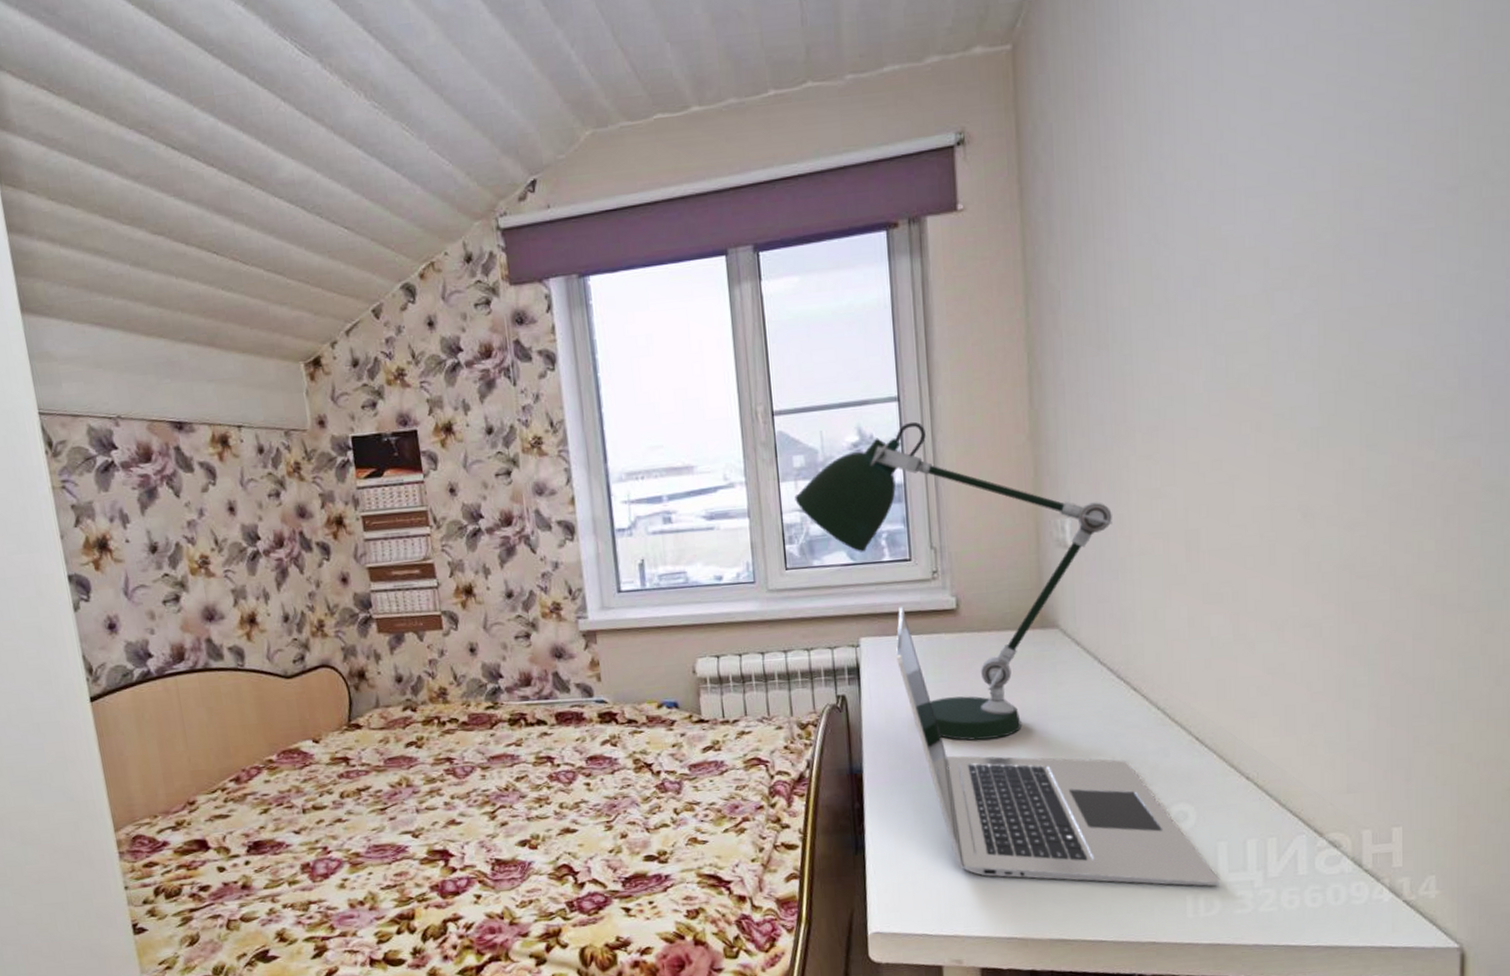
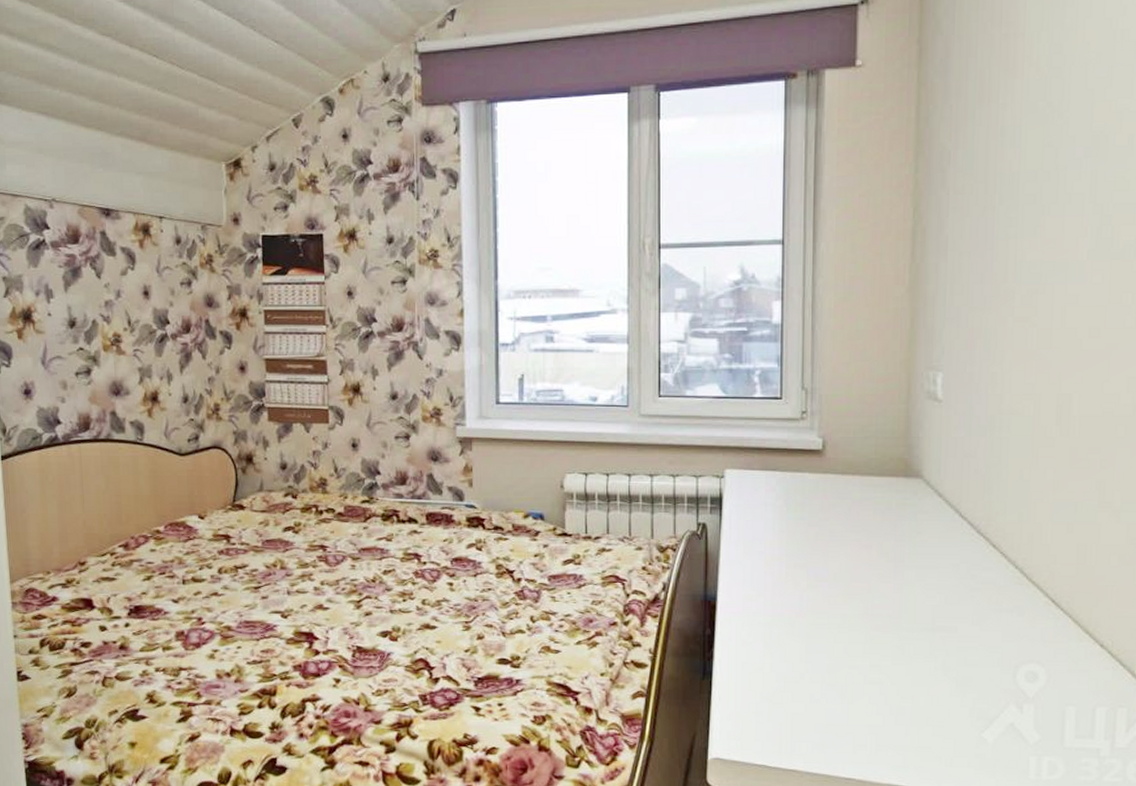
desk lamp: present [794,421,1112,741] -> none [674,265,985,580]
laptop: present [896,607,1219,887] -> none [760,443,1065,750]

